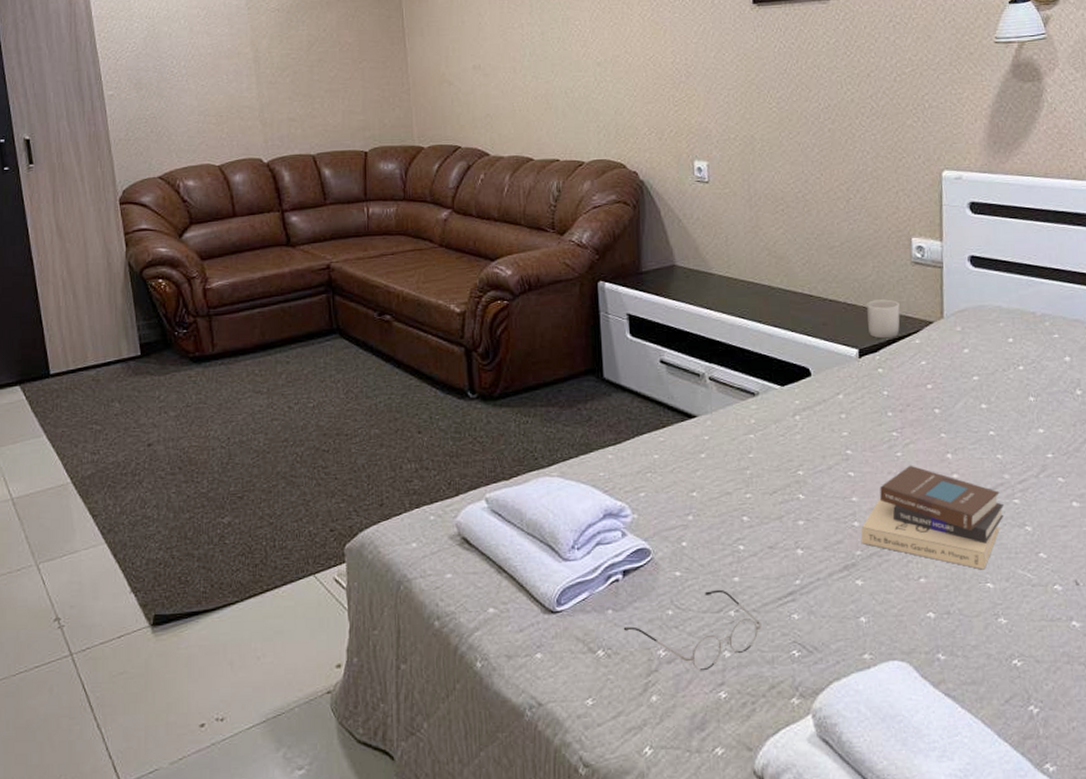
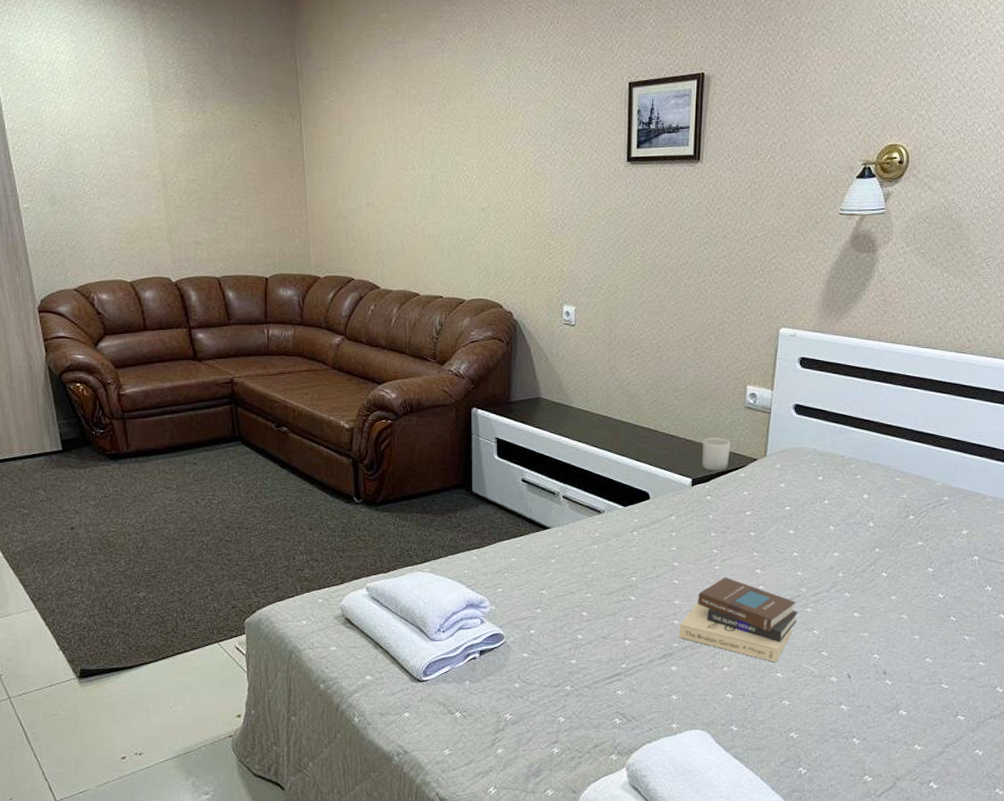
eyeglasses: present [623,589,762,671] -> none [477,669,591,732]

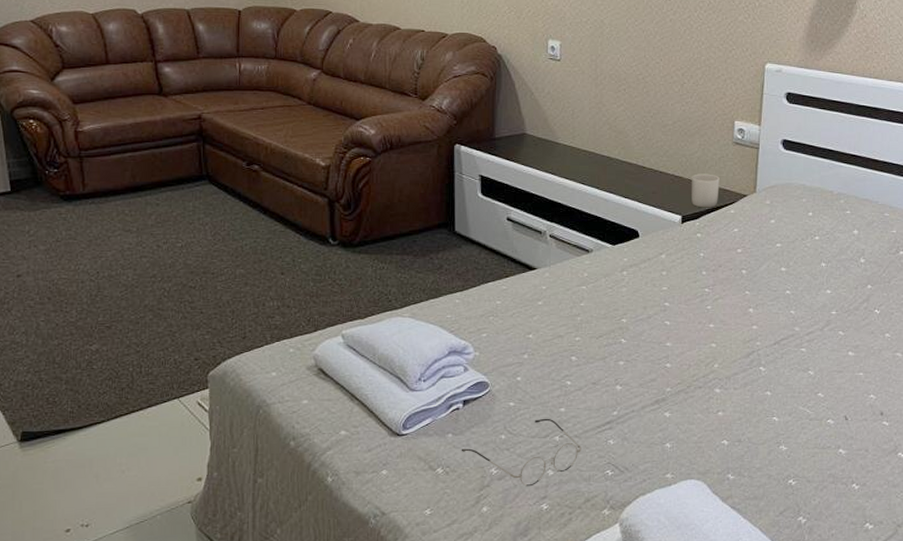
eyeglasses: none [477,669,591,732] -> present [461,418,582,487]
books: present [678,577,799,663] -> none [671,317,793,406]

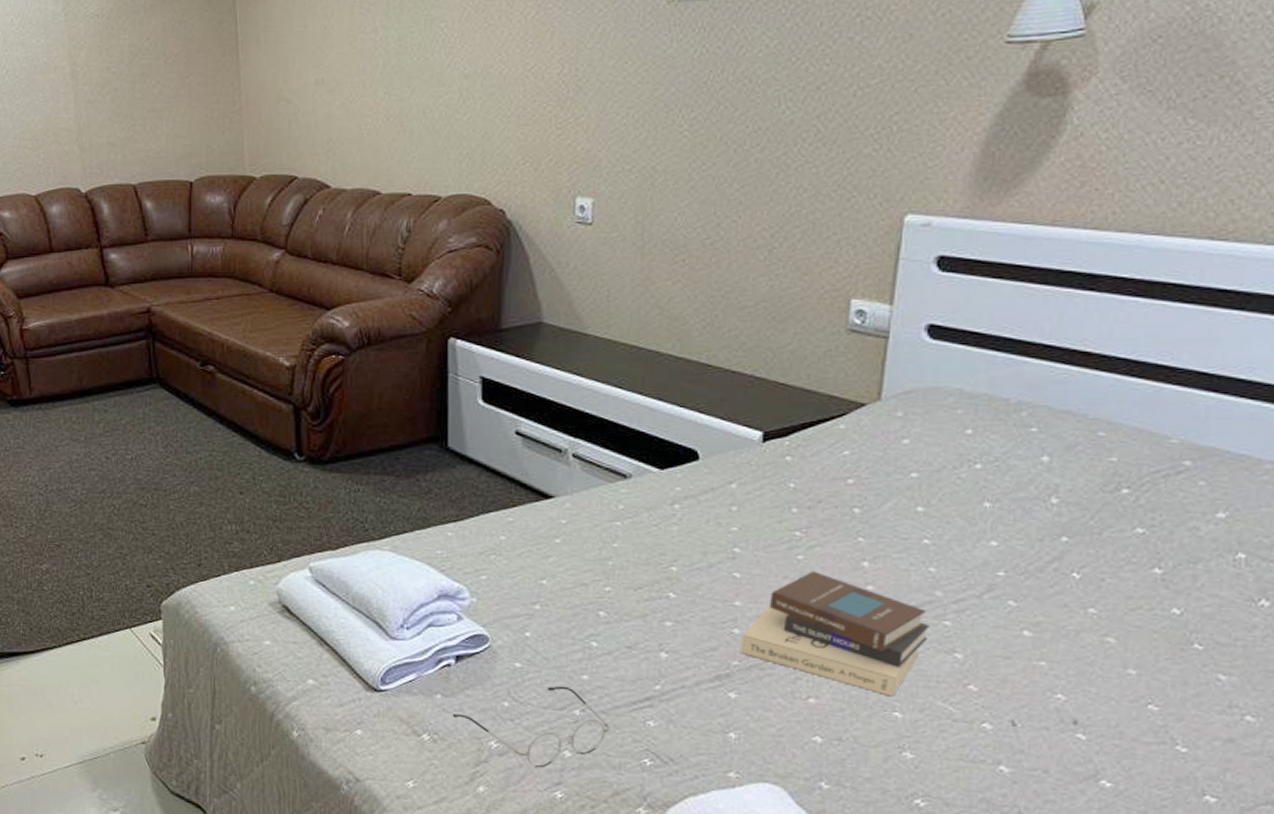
books: none [671,317,793,406] -> present [740,570,931,697]
mug: present [691,173,720,208] -> none [779,374,824,421]

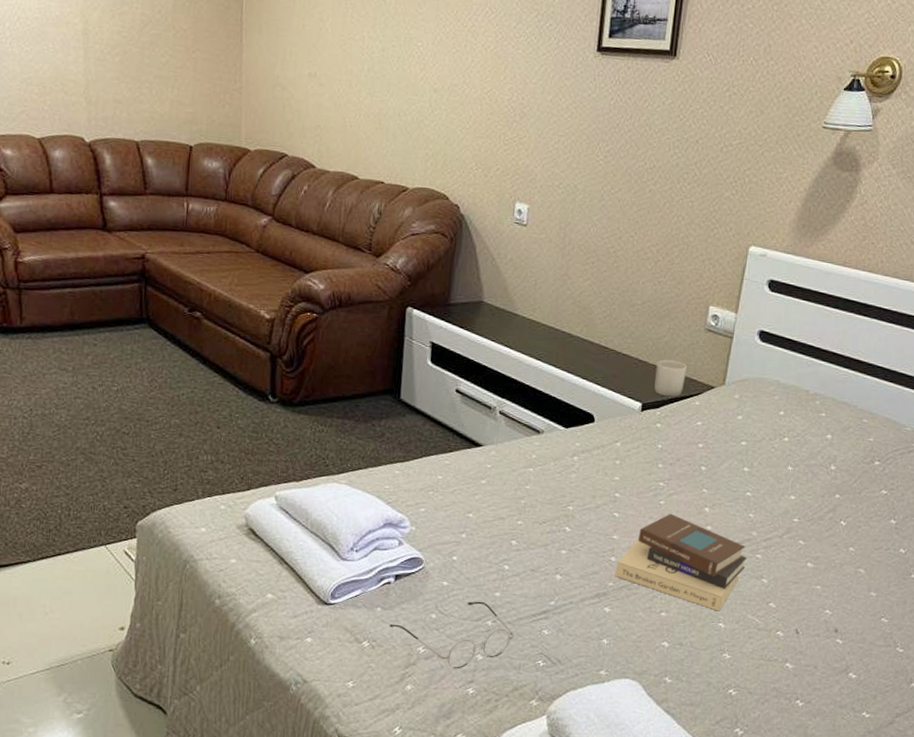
mug: none [779,374,824,421] -> present [654,359,687,397]

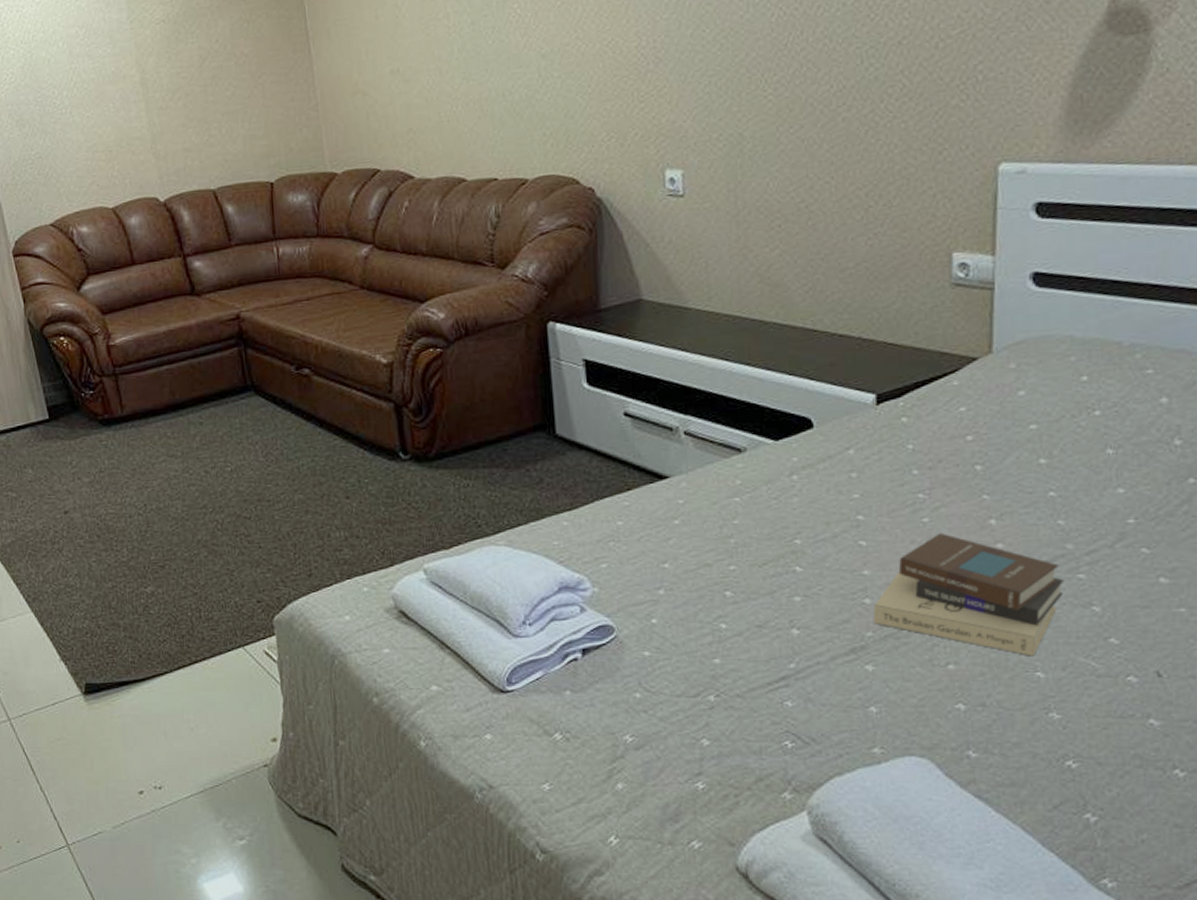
eyeglasses: present [389,601,514,669] -> none [583,672,747,759]
mug: present [654,359,687,397] -> none [889,331,934,381]

